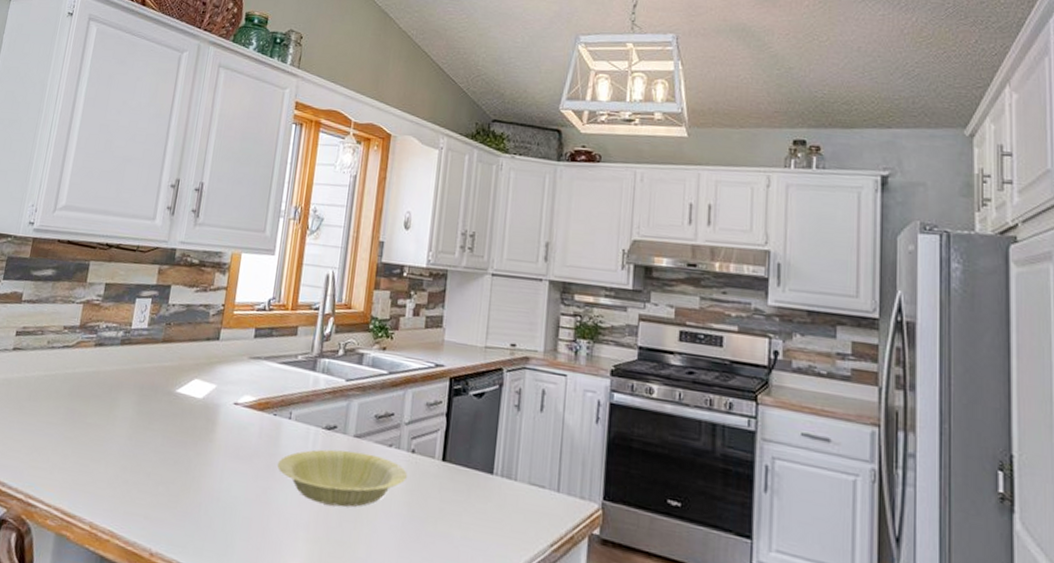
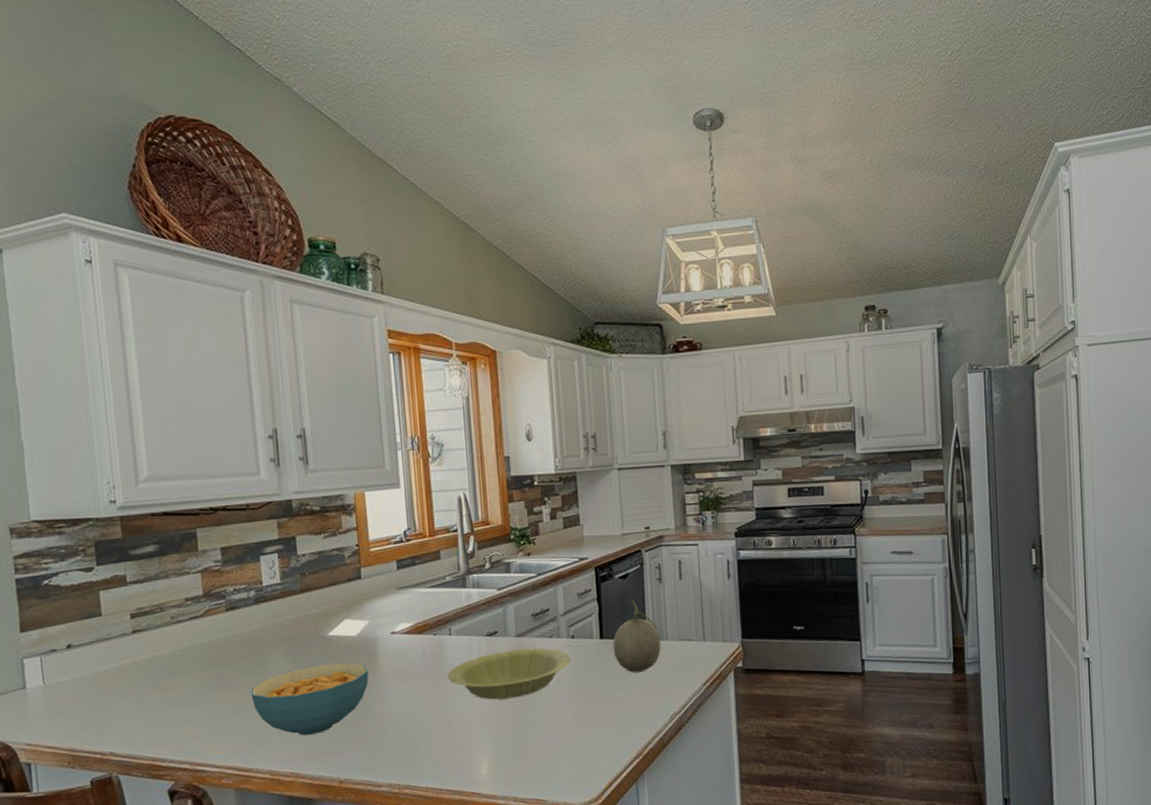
cereal bowl: none [93,420,204,495] -> present [250,662,369,736]
fruit: none [453,423,509,512] -> present [613,600,661,673]

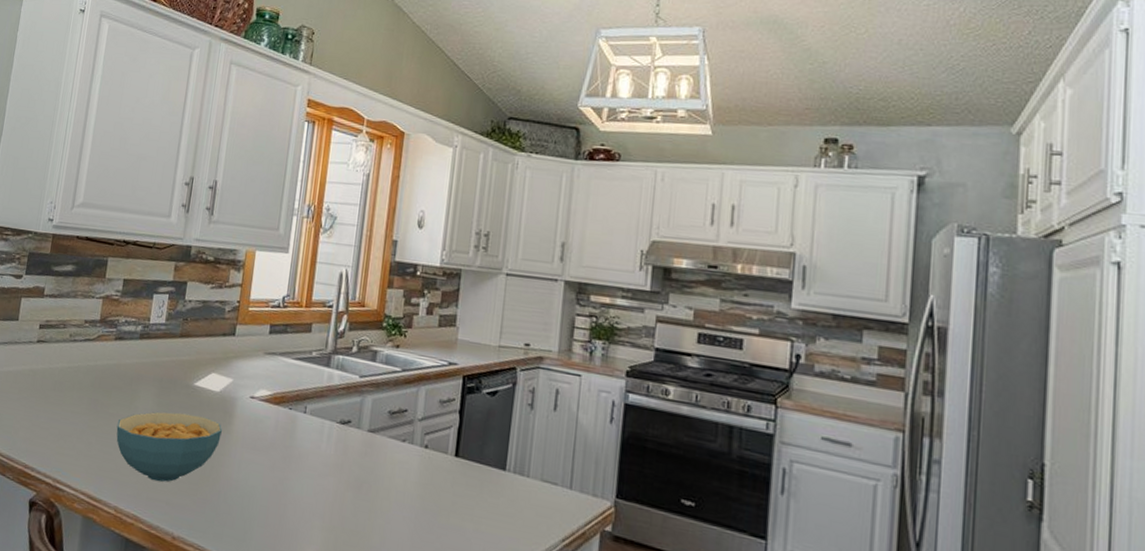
bowl: present [446,648,572,700] -> none [292,443,421,499]
fruit: present [613,600,661,673] -> none [466,421,521,507]

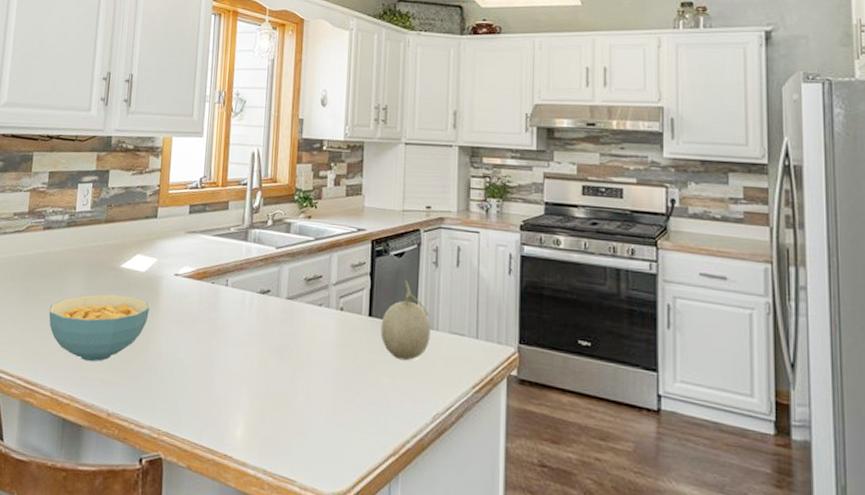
fruit: none [466,421,521,507] -> present [380,280,431,361]

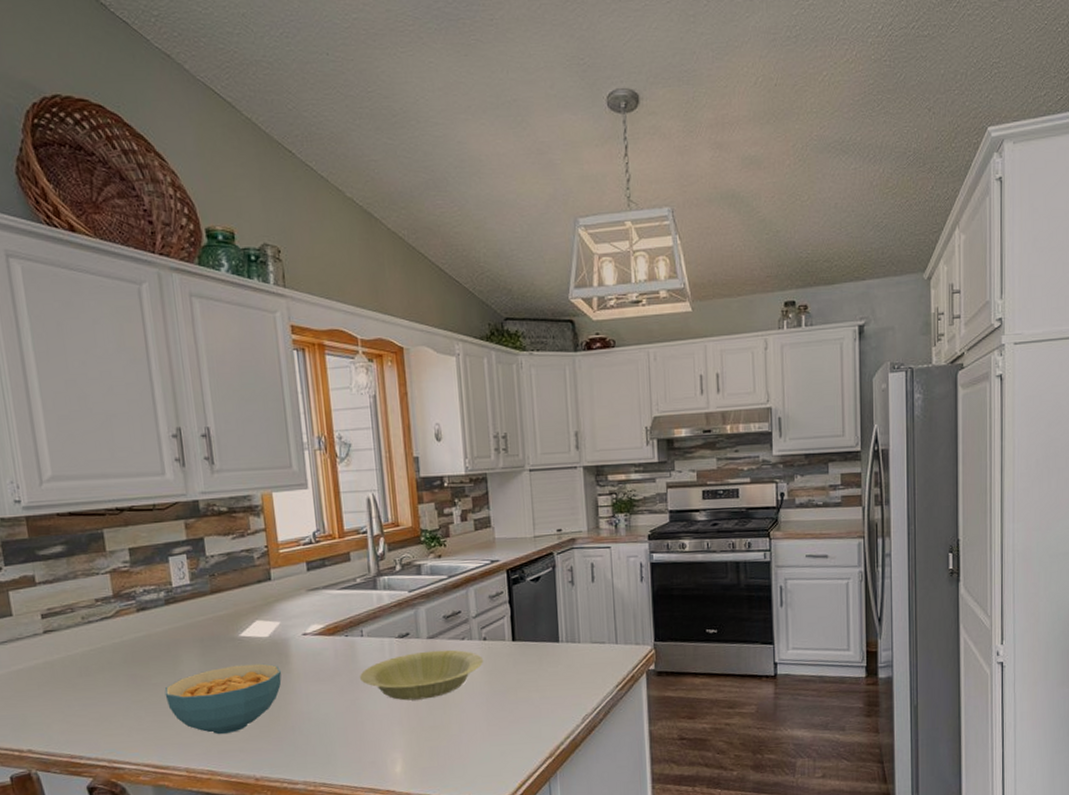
bowl: none [217,311,338,363] -> present [359,649,484,701]
fruit: present [380,280,431,361] -> none [525,602,573,675]

